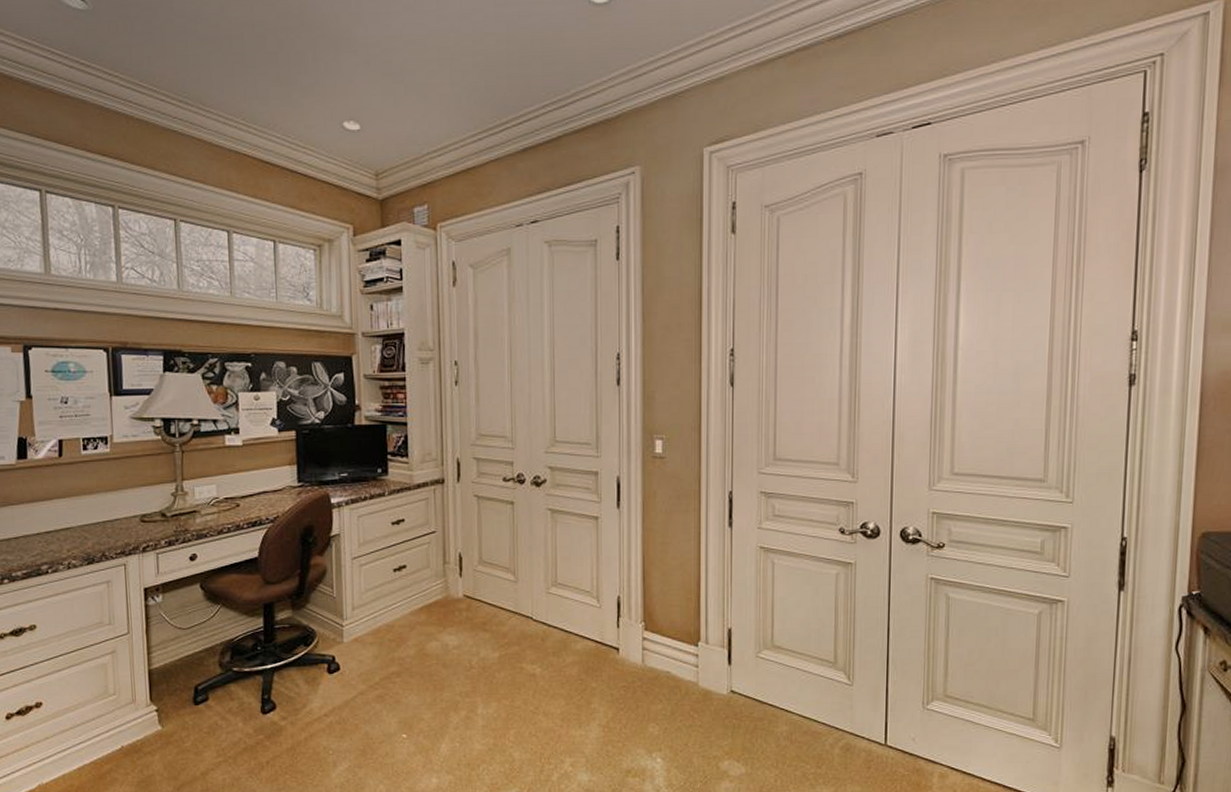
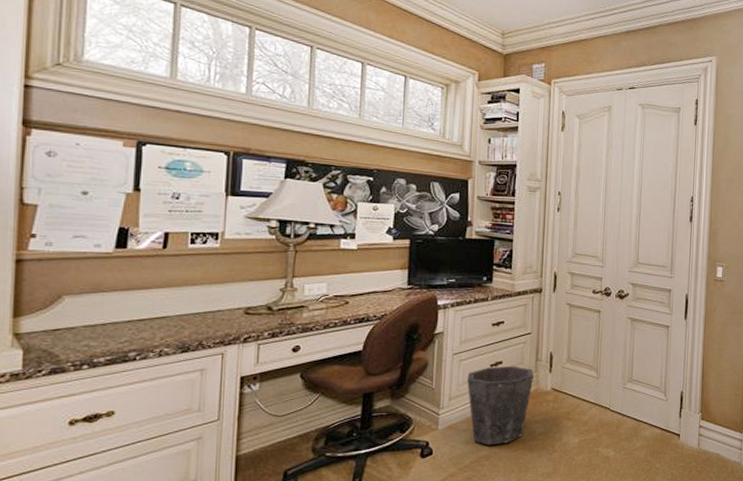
waste bin: none [369,570,443,660] -> present [467,366,534,445]

